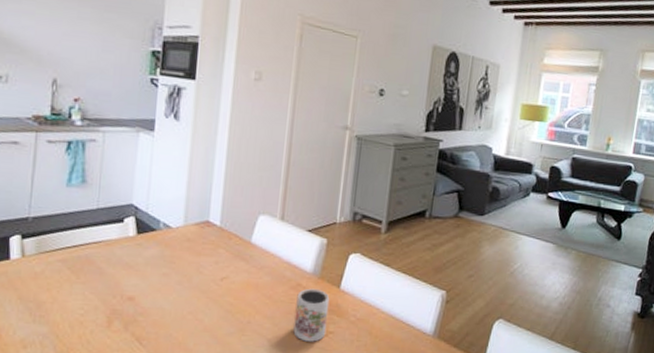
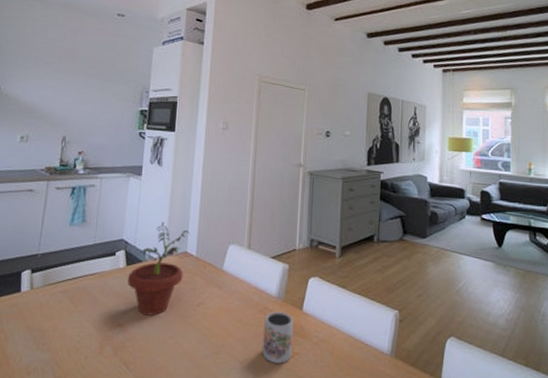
potted plant: none [139,186,214,290] -> present [127,222,190,316]

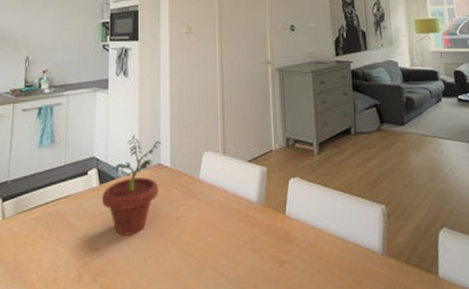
mug: present [262,311,294,364] -> none [247,217,280,275]

